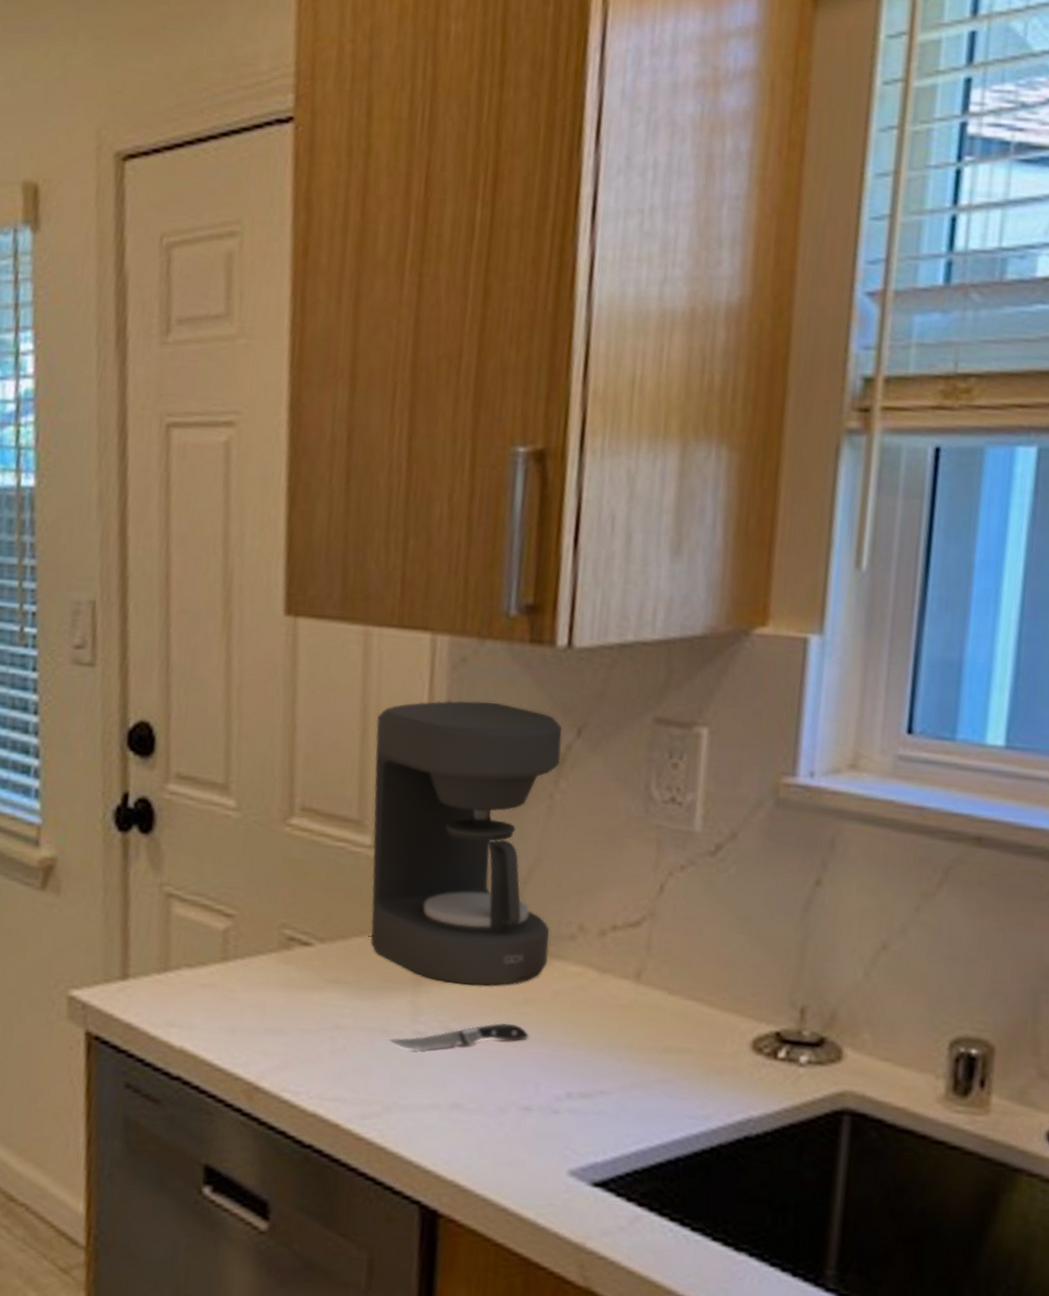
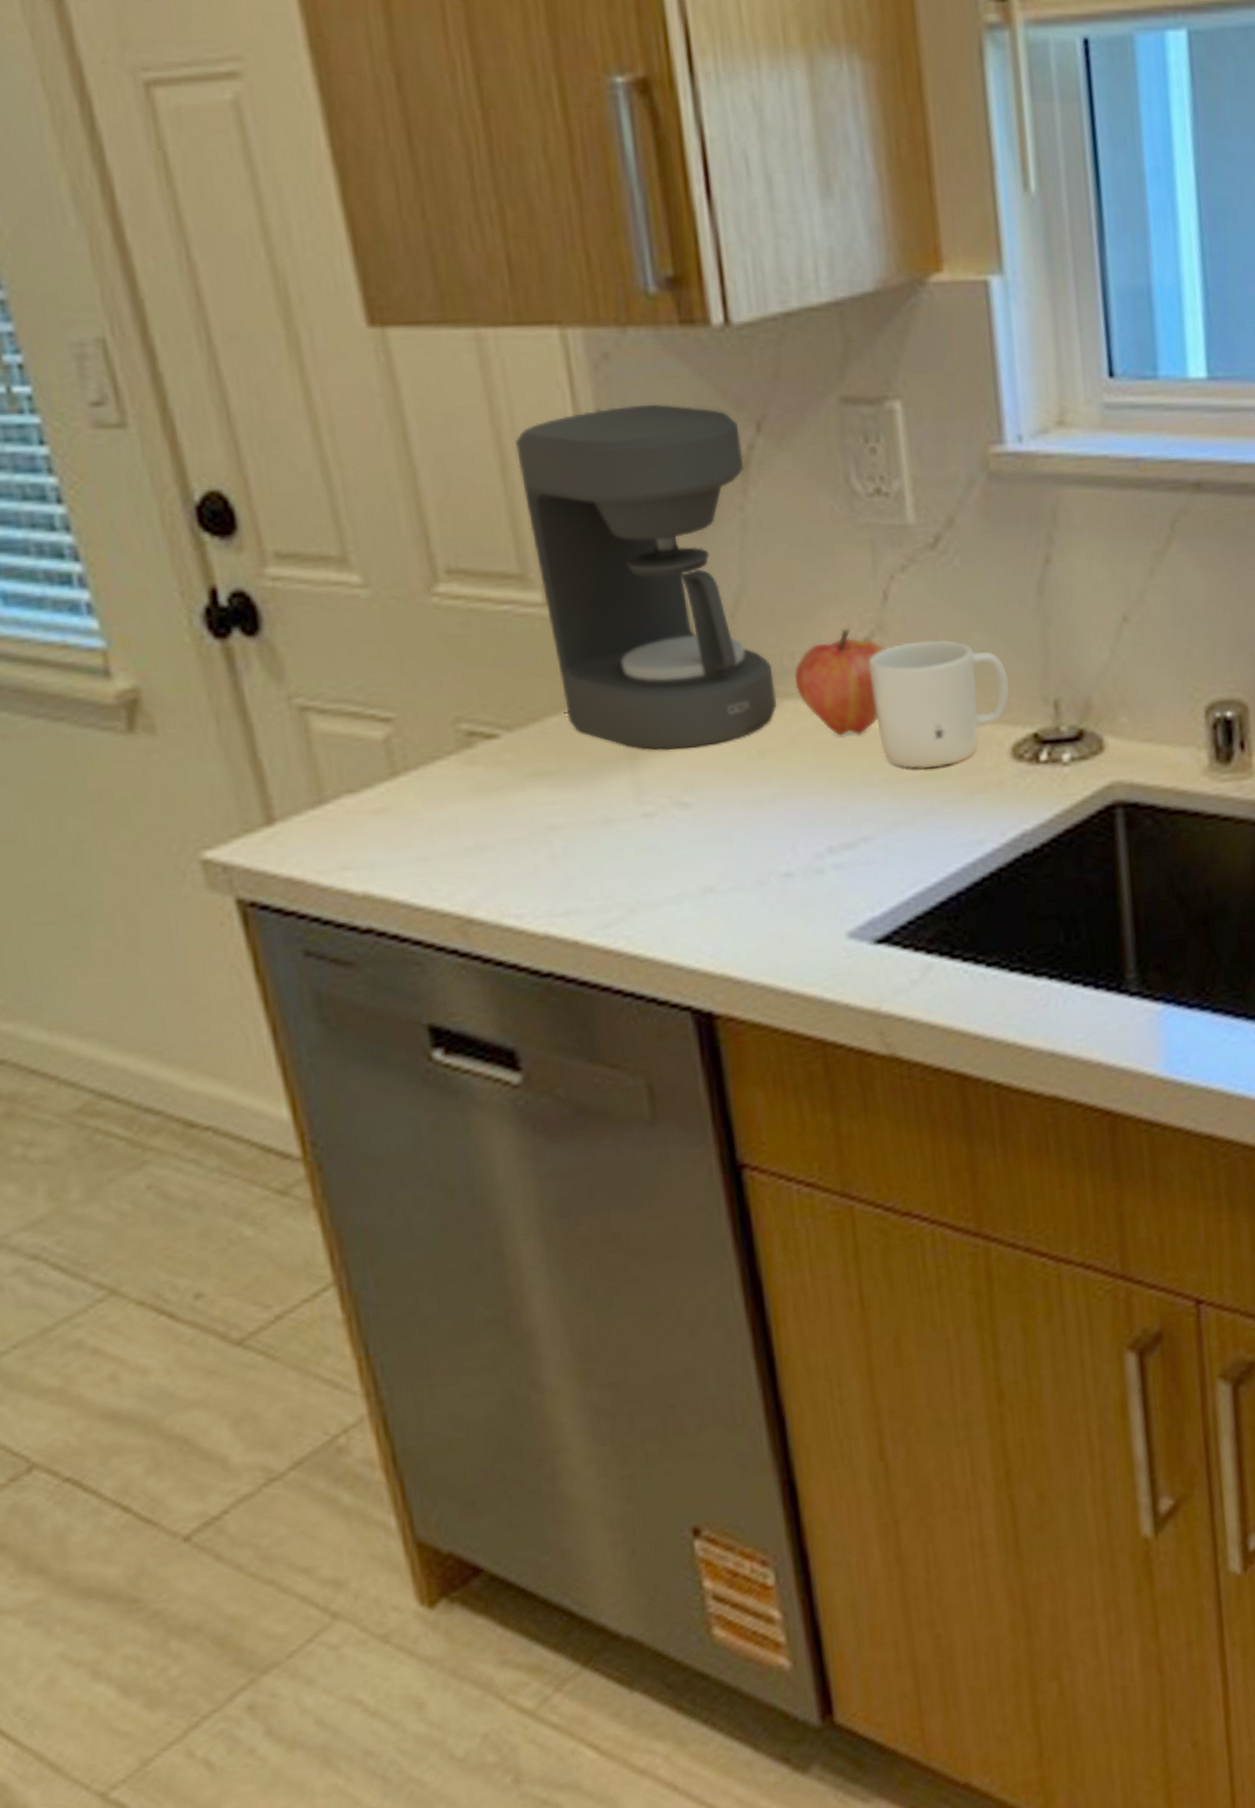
kitchen knife: present [389,1023,529,1050] -> none [615,782,774,837]
fruit: none [566,909,653,1002] -> present [794,627,885,736]
mug: none [632,931,762,1045] -> present [868,640,1010,769]

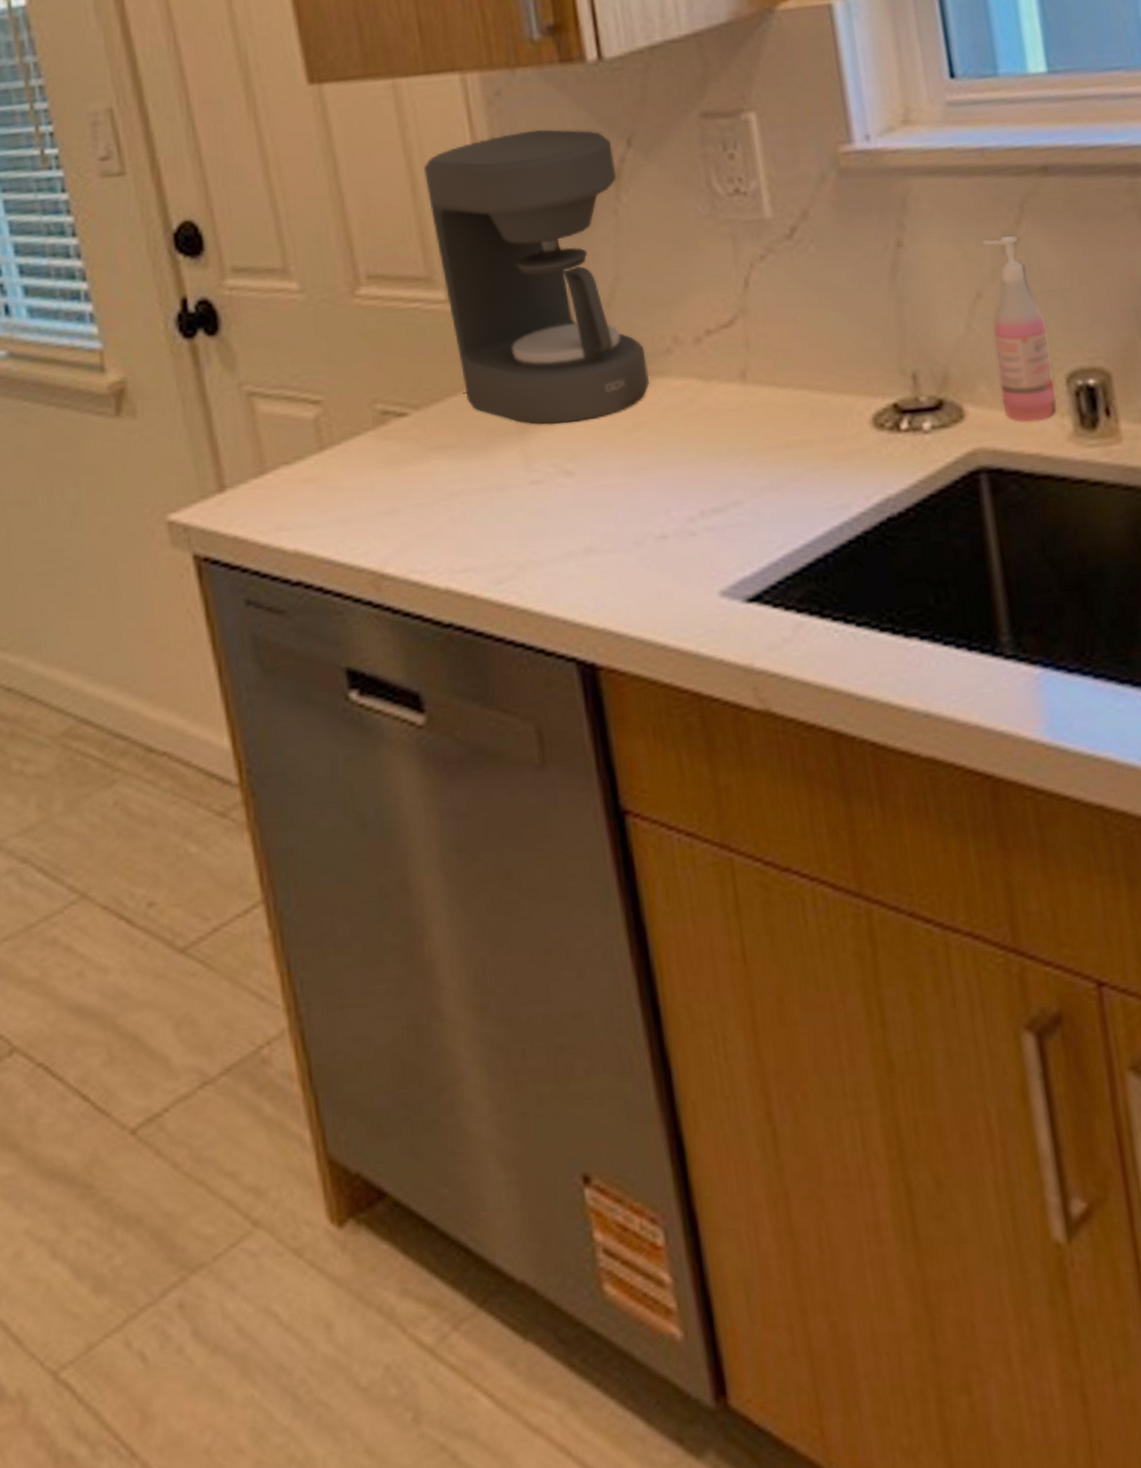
fruit: present [794,627,885,736] -> none [664,312,748,409]
mug: present [868,640,1010,769] -> none [732,320,868,438]
soap dispenser: none [1132,556,1195,756] -> present [982,236,1057,423]

